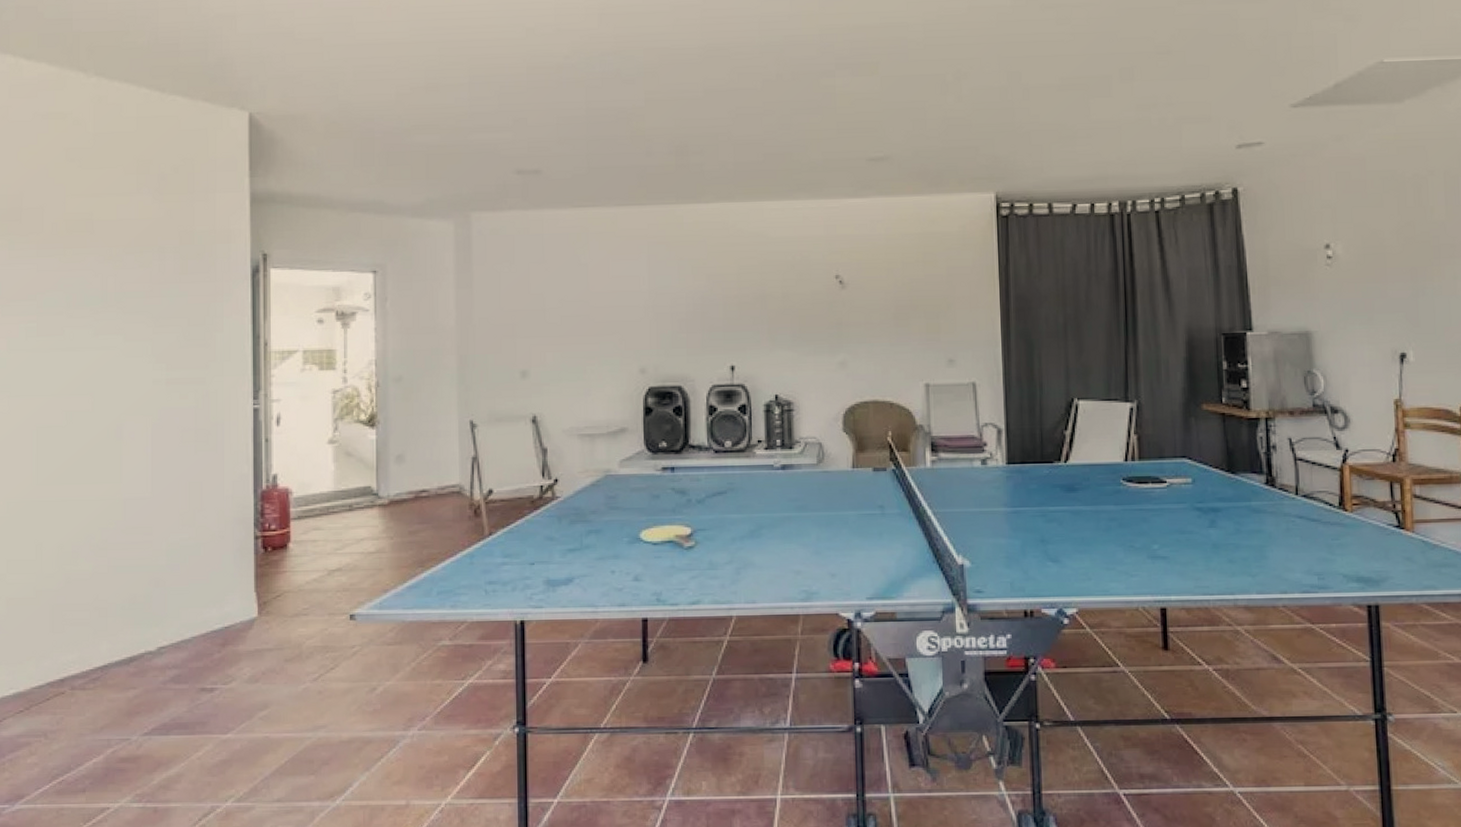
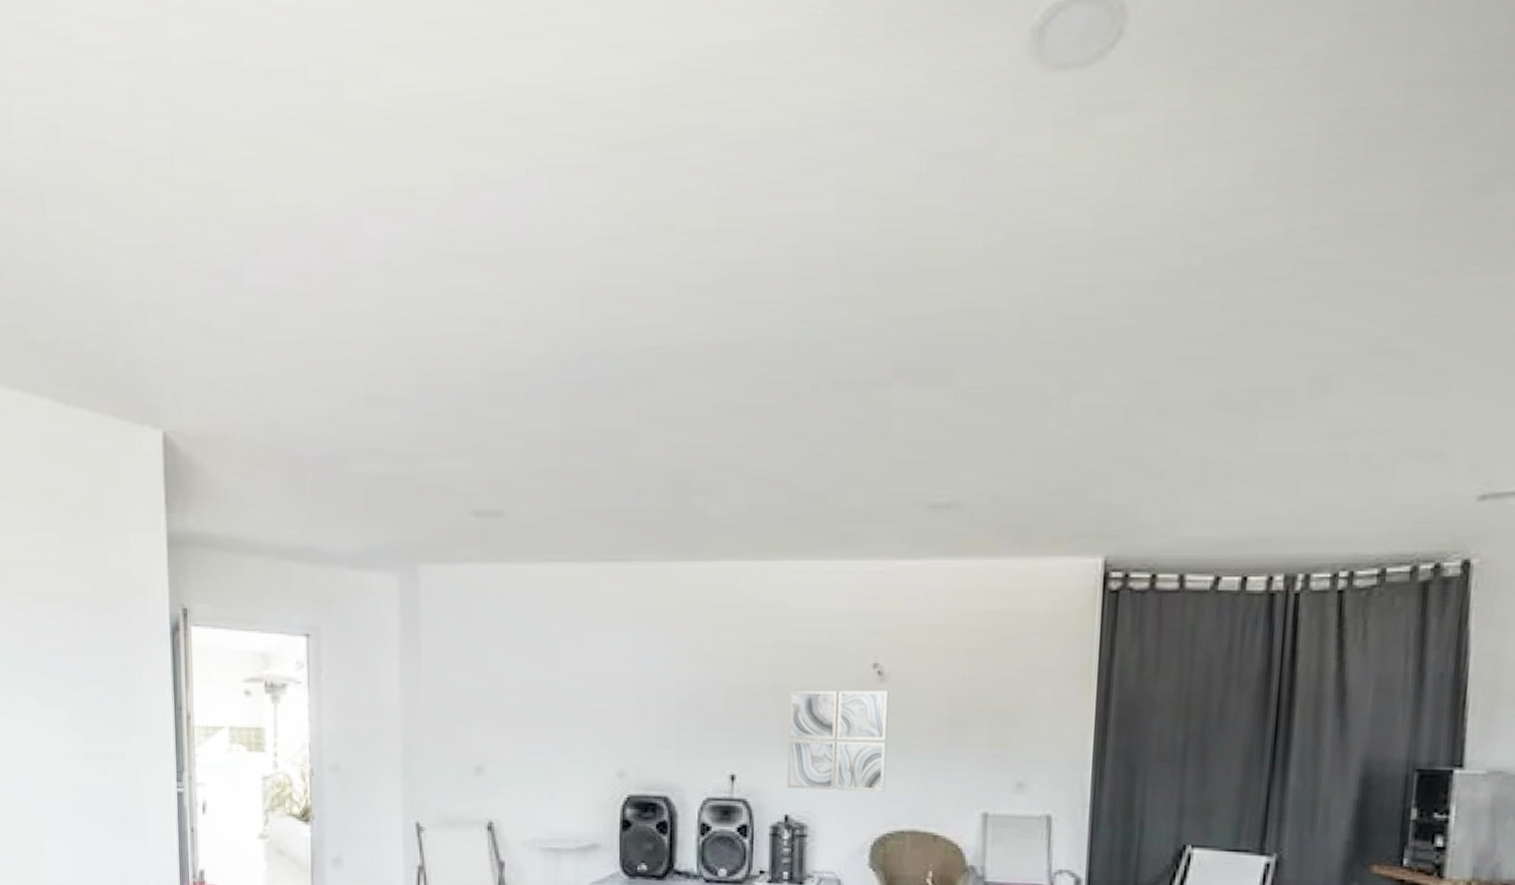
wall art: none [774,295,851,374] -> present [787,690,889,791]

